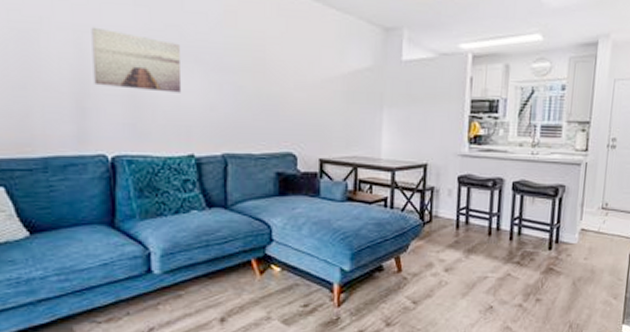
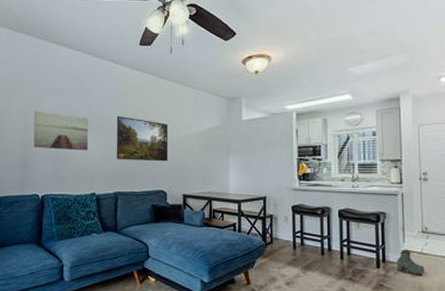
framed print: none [223,44,301,113] -> present [116,116,169,162]
boots: none [570,229,600,257] -> present [397,250,425,275]

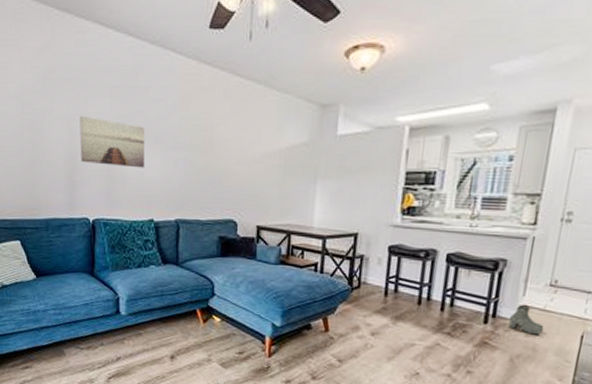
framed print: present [116,116,169,162] -> none [178,125,243,185]

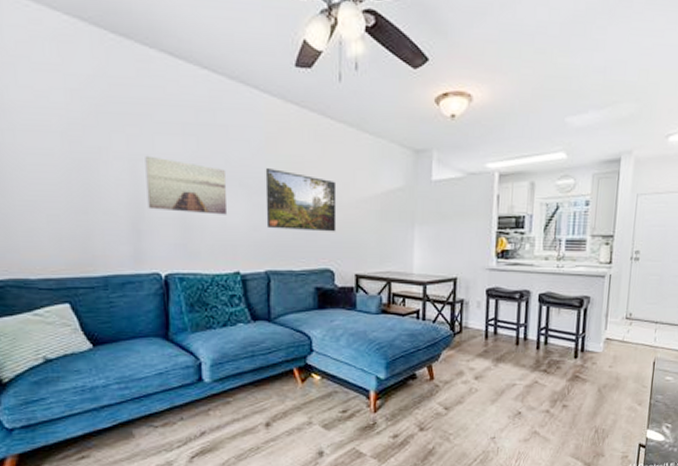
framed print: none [178,125,243,185] -> present [265,168,337,232]
boots: present [509,305,545,335] -> none [595,338,624,365]

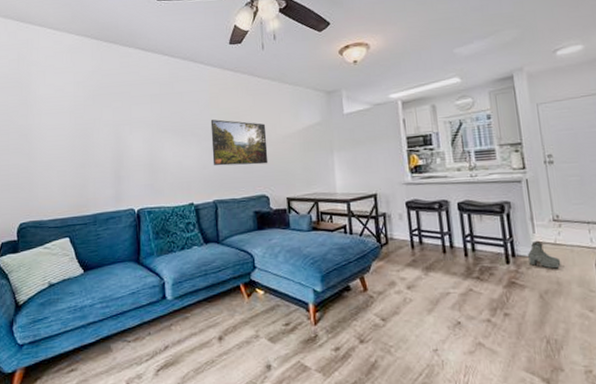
wall art: present [145,155,226,215] -> none [125,120,182,160]
boots: none [595,338,624,365] -> present [528,242,561,269]

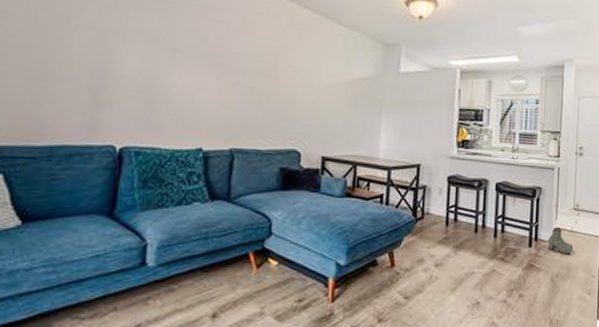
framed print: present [210,119,268,166] -> none [235,49,310,114]

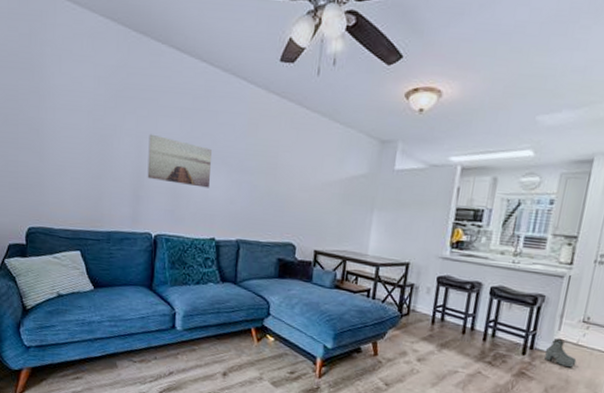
wall art: none [112,27,199,91] -> present [147,134,212,188]

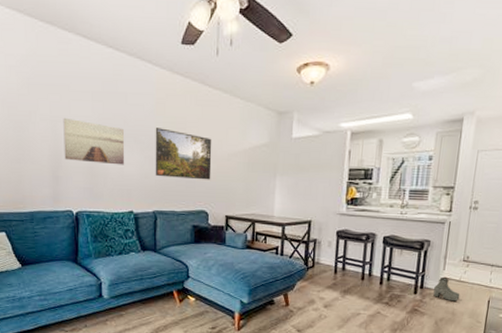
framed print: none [241,150,306,211] -> present [155,128,212,180]

